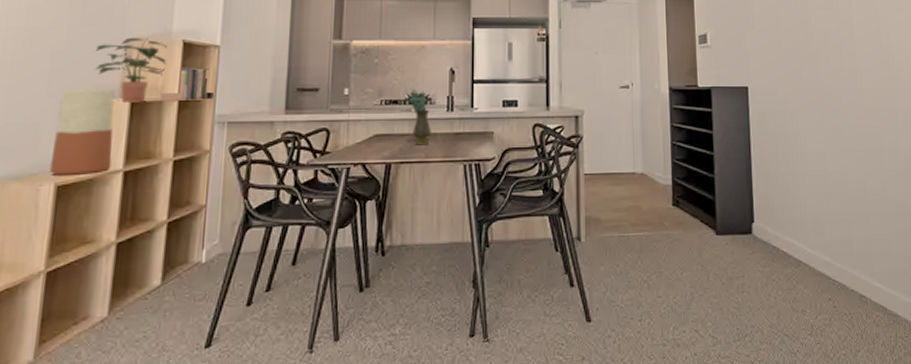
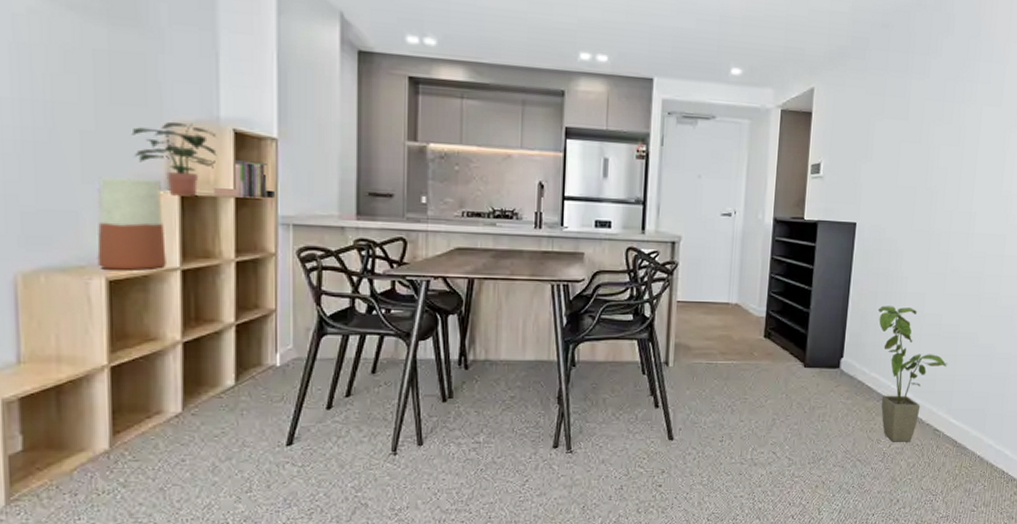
vase: present [408,89,432,146] -> none [492,202,518,262]
house plant: none [781,166,862,313] -> present [877,306,948,442]

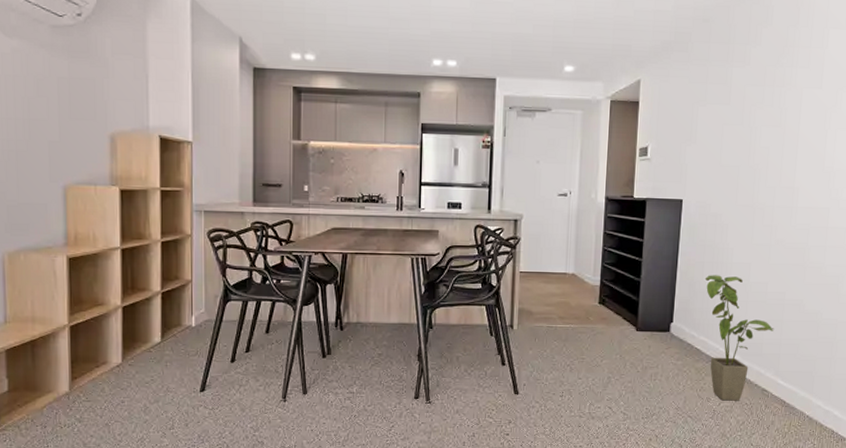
vase: present [97,177,166,271] -> none [60,176,110,250]
potted plant: present [131,122,217,197] -> none [85,131,147,190]
books: present [212,160,276,199] -> none [143,160,191,191]

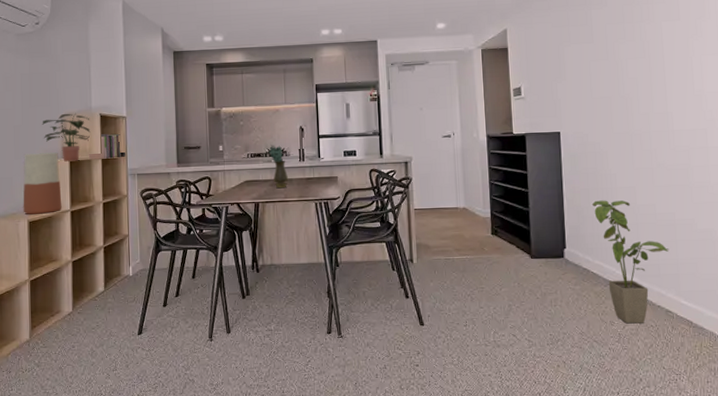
vase: none [60,176,110,250] -> present [23,152,62,214]
potted plant: none [85,131,147,190] -> present [42,113,91,162]
books: none [143,160,191,191] -> present [88,134,126,160]
vase: none [361,189,383,240] -> present [268,145,289,189]

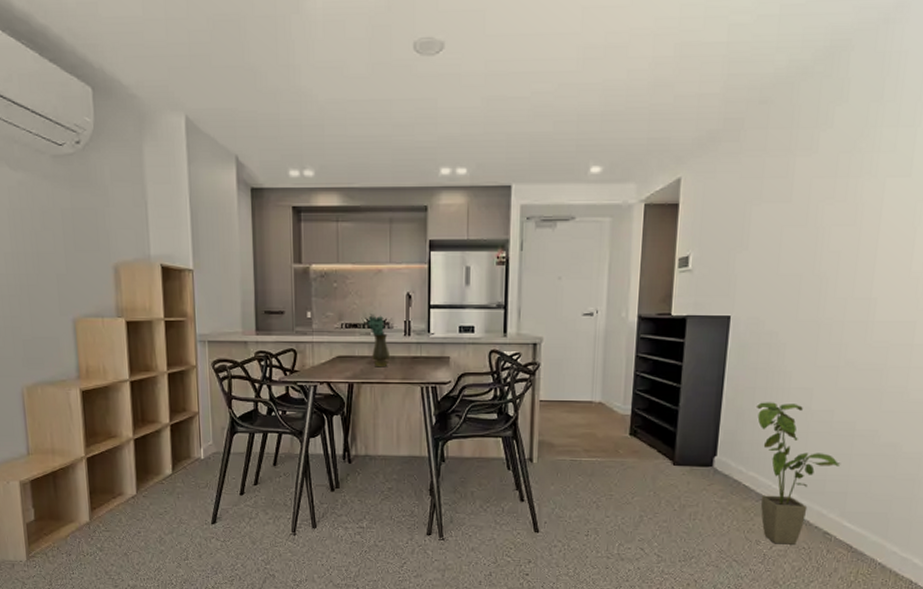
vase: present [23,152,62,214] -> none [71,309,120,382]
potted plant: present [42,113,91,162] -> none [90,261,150,322]
books: present [88,134,126,160] -> none [147,290,194,321]

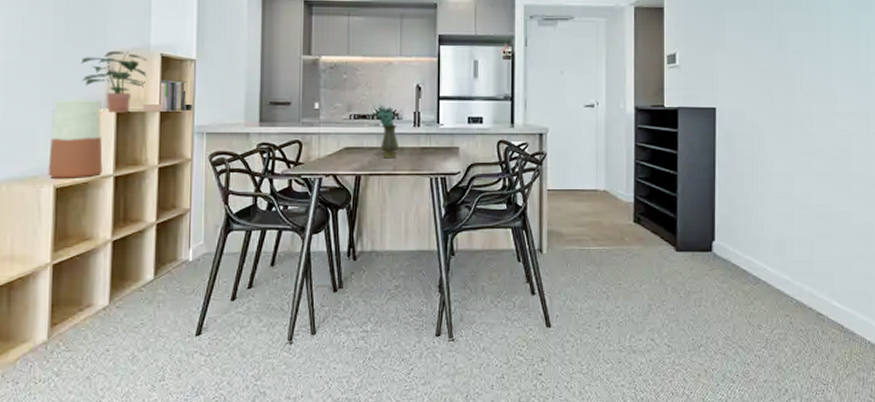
vase: none [71,309,120,382] -> present [48,100,103,178]
potted plant: none [90,261,150,322] -> present [81,50,147,113]
books: none [147,290,194,321] -> present [142,80,193,112]
house plant: present [756,402,841,545] -> none [745,187,824,328]

